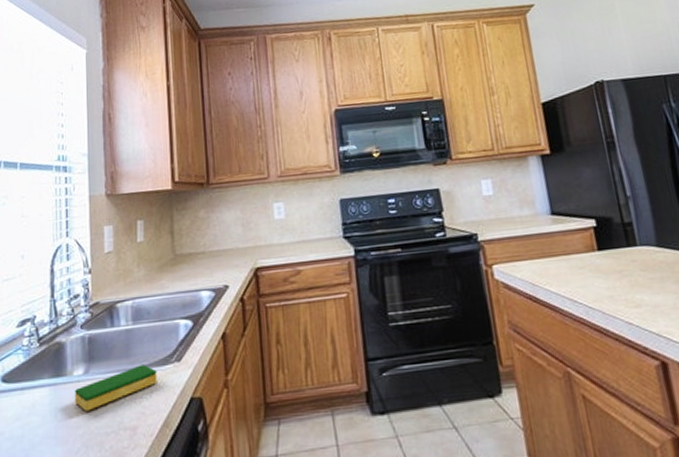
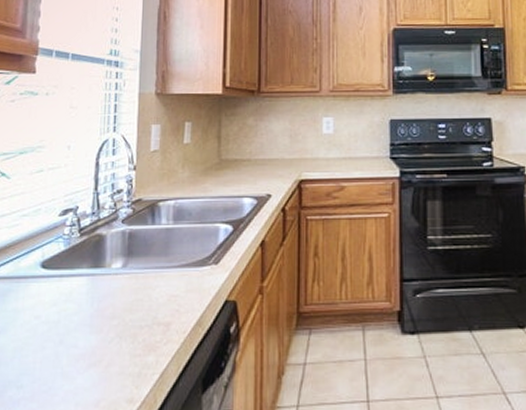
dish sponge: present [75,364,157,411] -> none [112,264,194,304]

